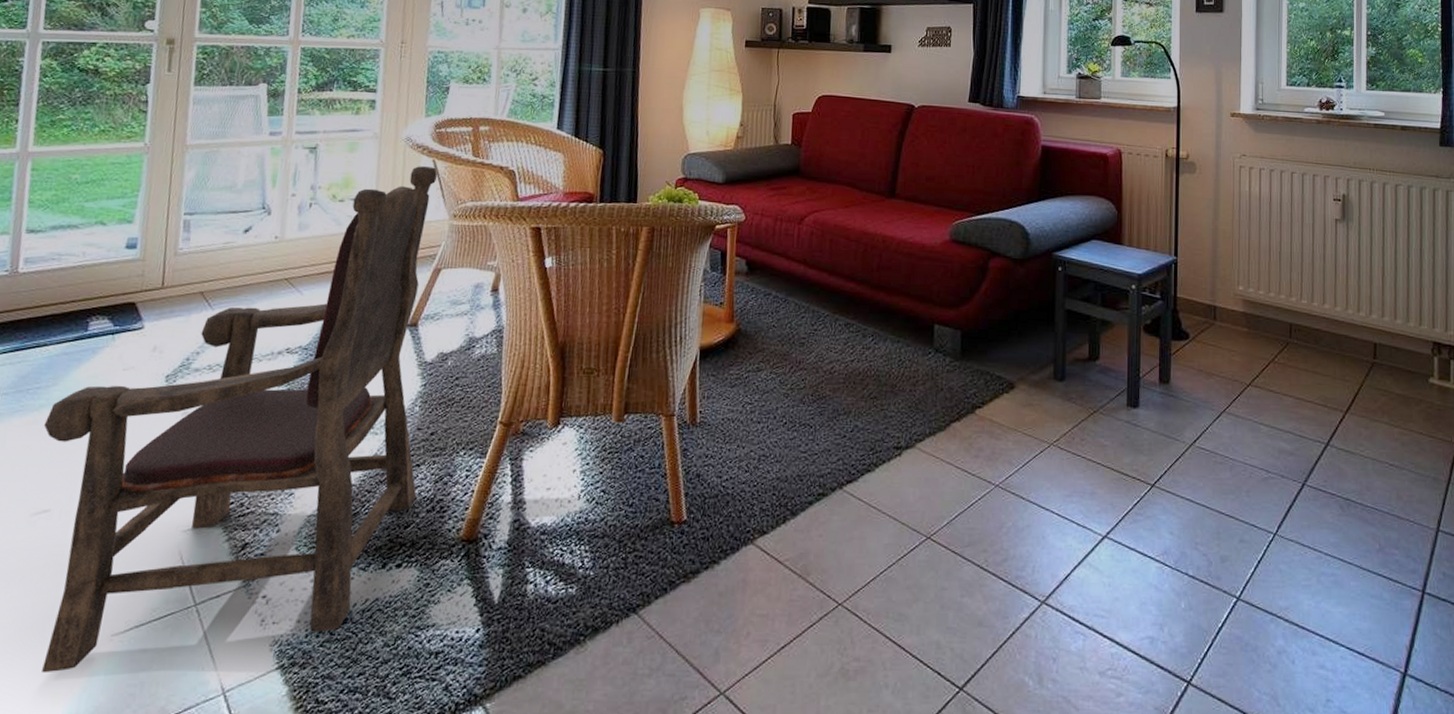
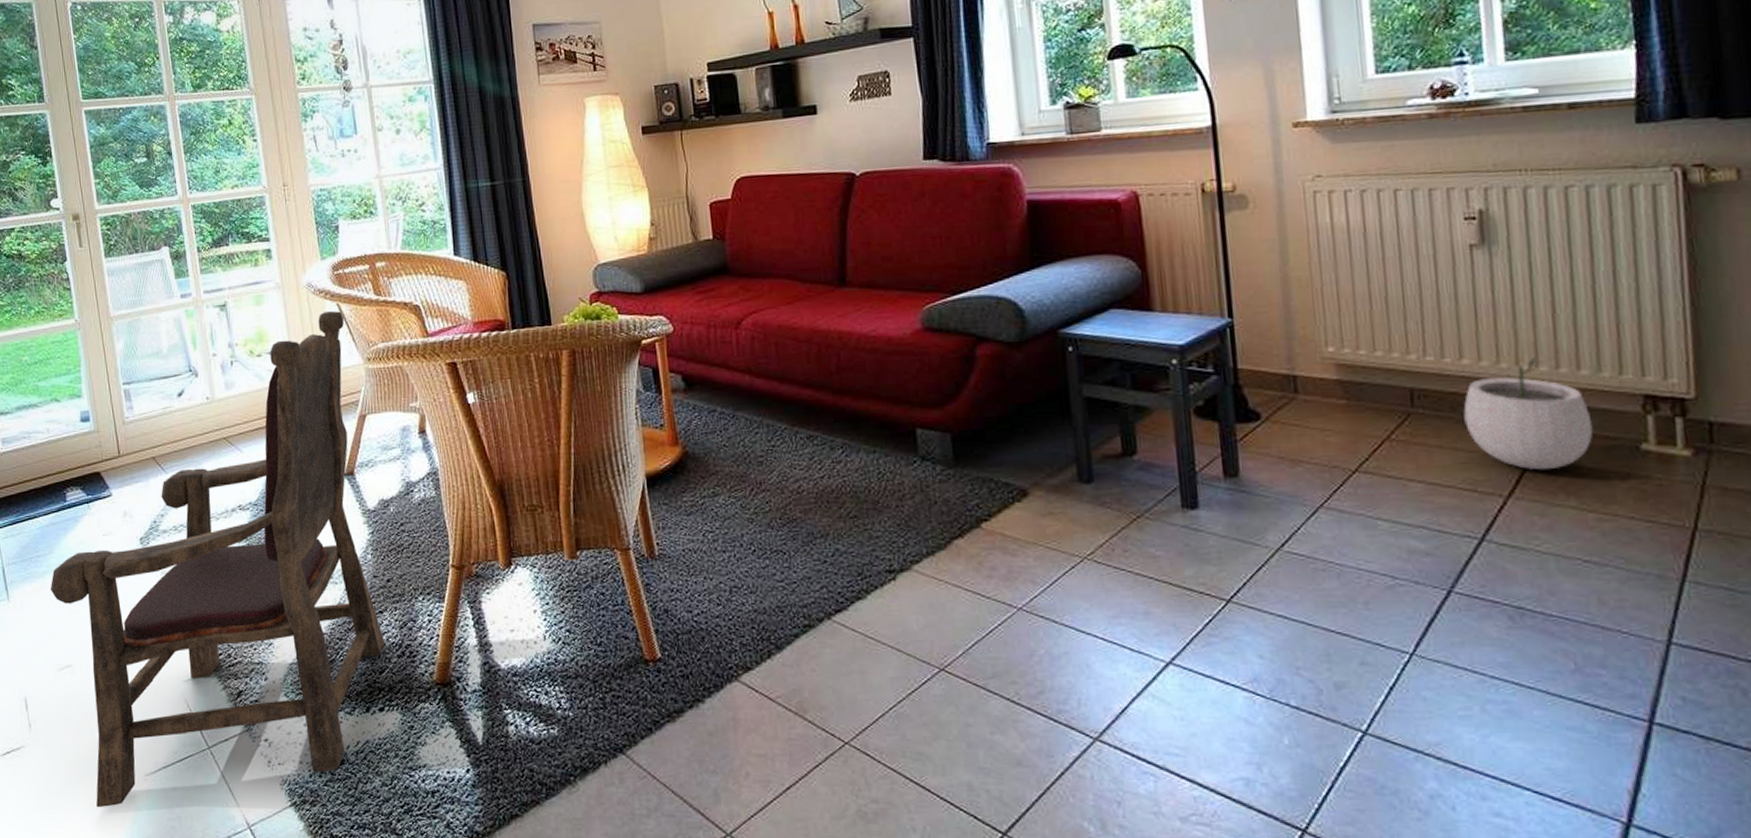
plant pot: none [1323,307,1402,394] -> present [1463,356,1594,471]

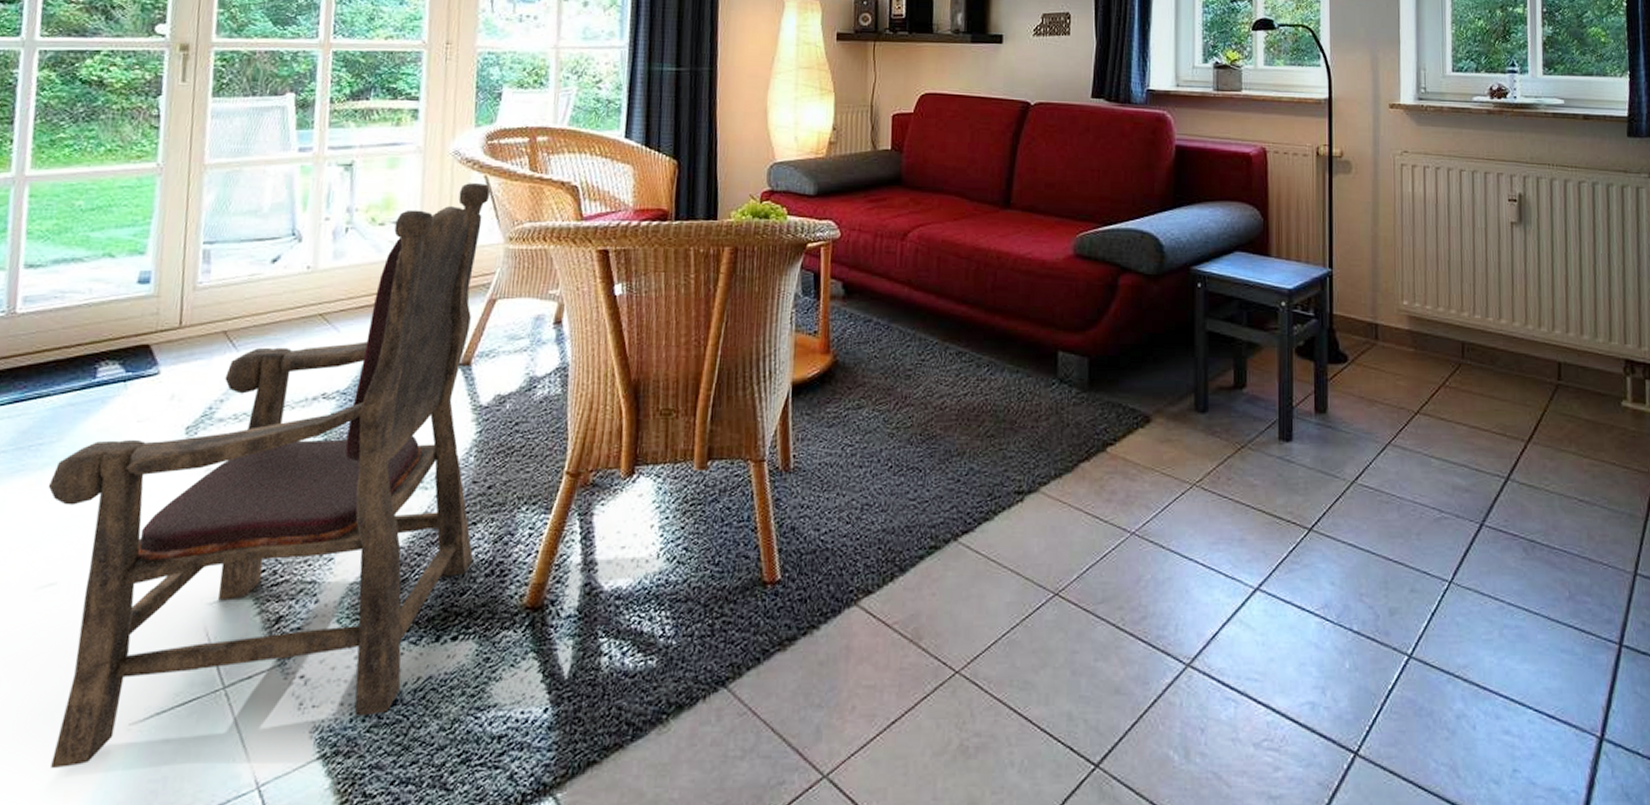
plant pot: present [1463,356,1594,471] -> none [1500,321,1590,420]

